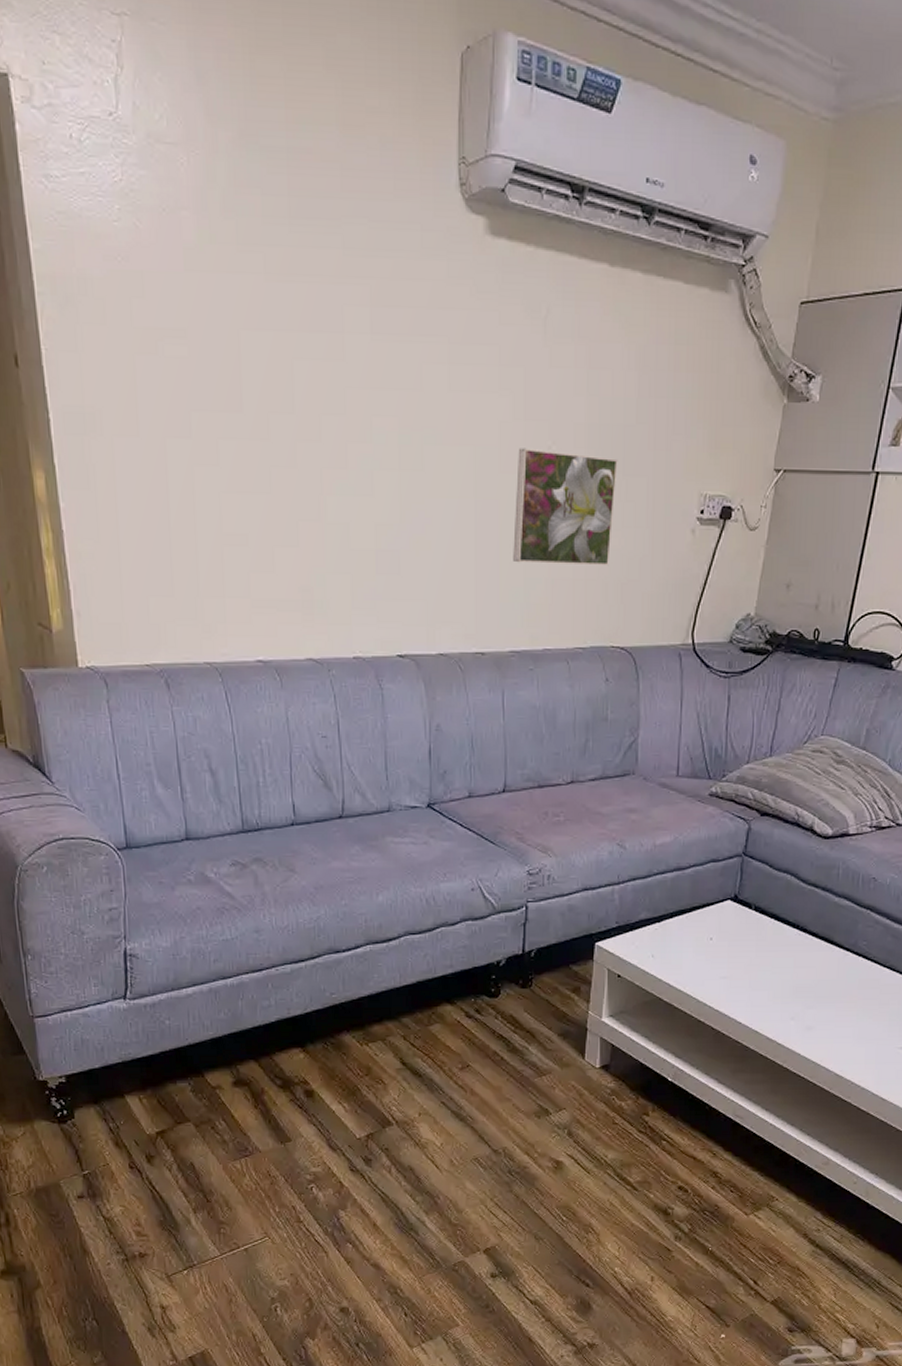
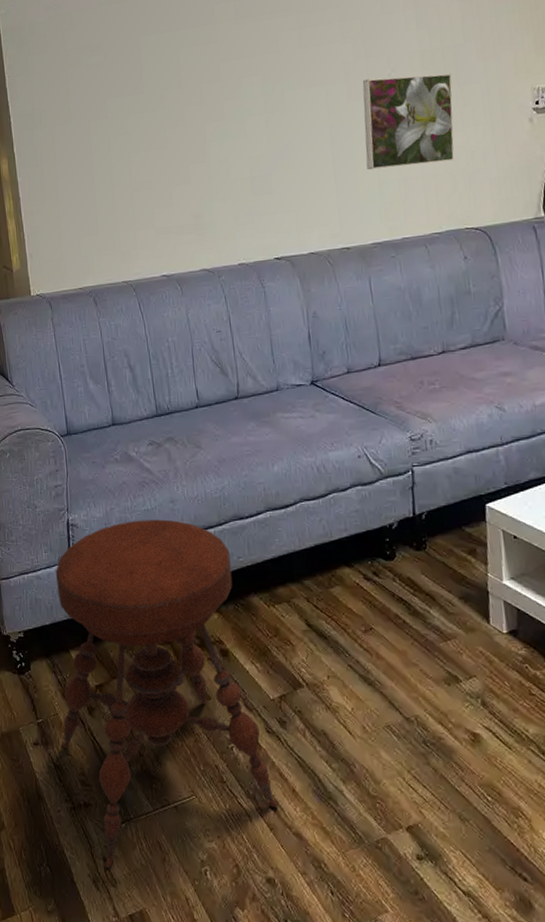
stool: none [107,951,358,1315] -> present [55,519,279,869]

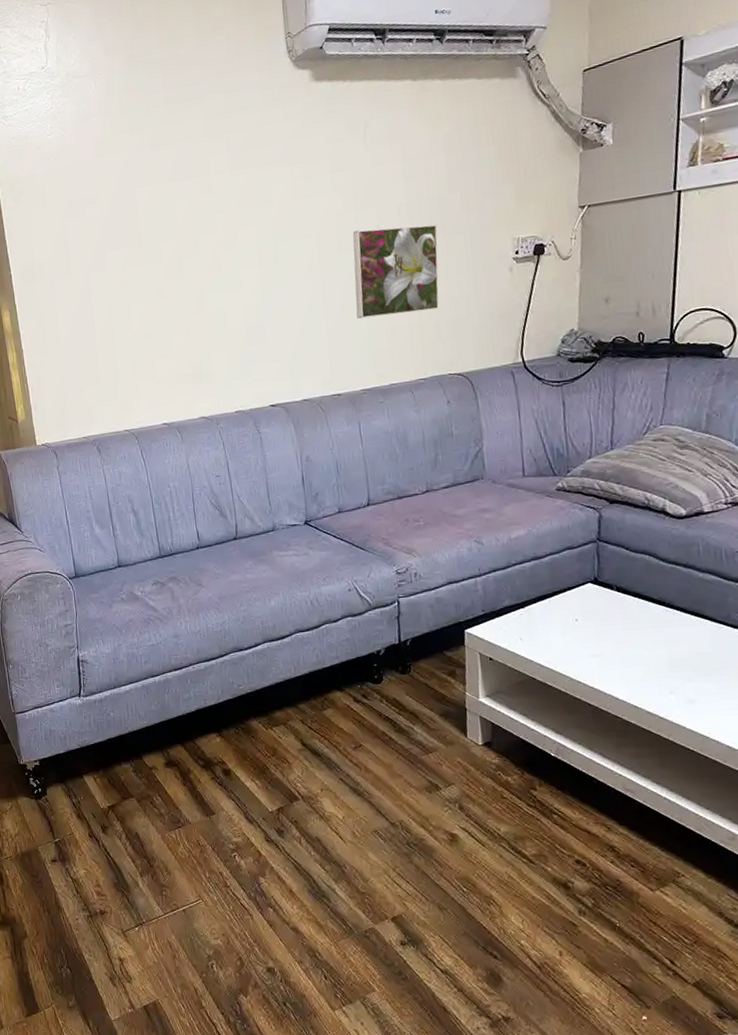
stool: present [55,519,279,869] -> none [67,653,278,967]

